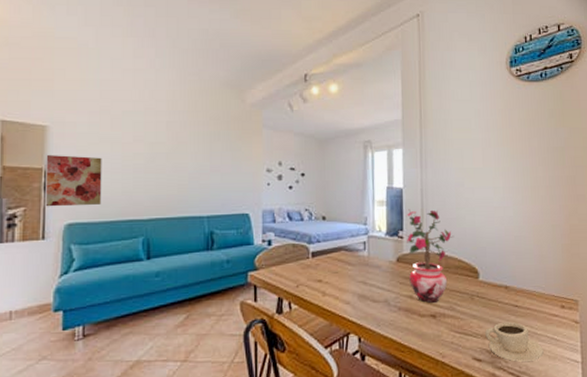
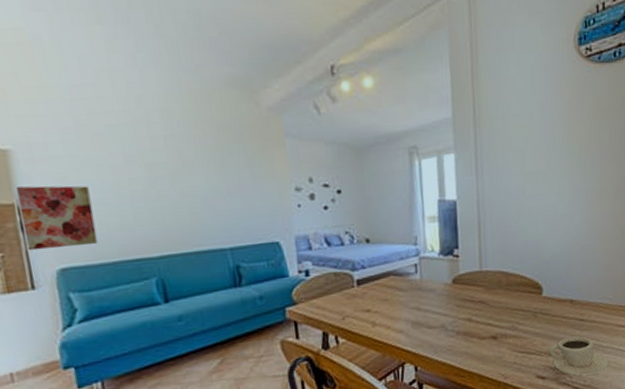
potted plant: present [406,209,454,303] -> none [461,222,516,325]

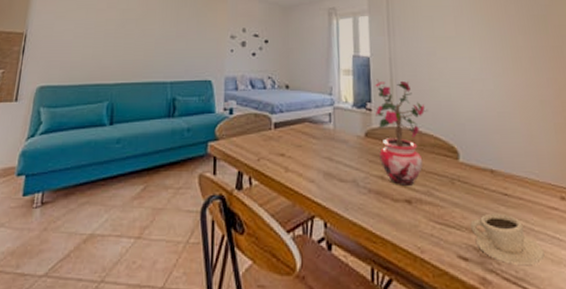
wall art: present [15,185,98,251] -> none [22,20,77,70]
potted plant: none [461,222,516,325] -> present [374,79,429,185]

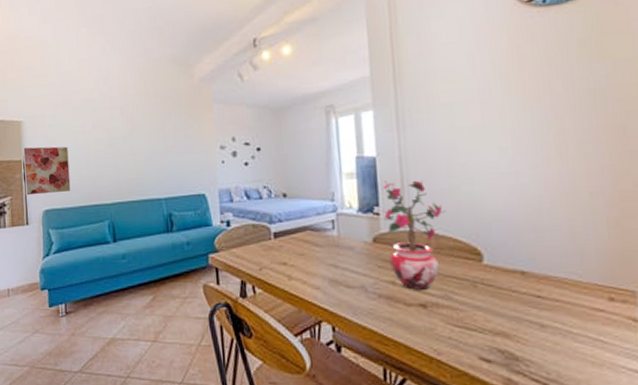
wall art: none [22,20,77,70] -> present [23,146,71,196]
cup: present [470,213,545,264] -> none [495,315,584,366]

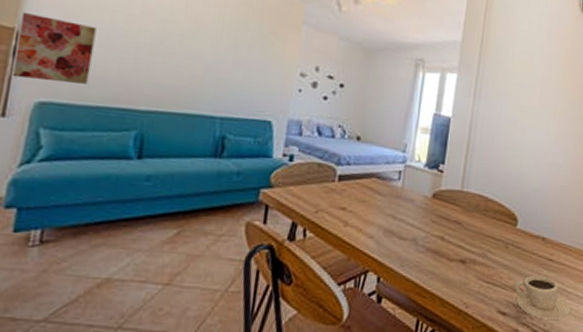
potted plant: present [382,180,447,290] -> none [443,141,498,247]
cup: none [495,315,584,366] -> present [514,275,571,319]

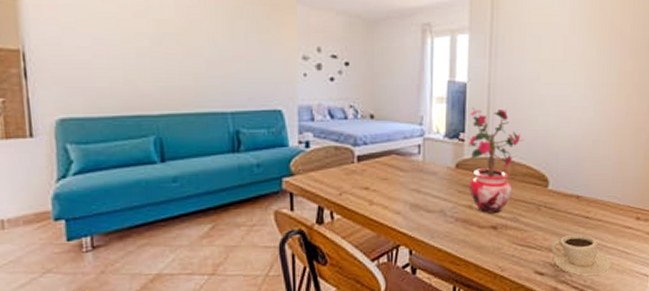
wall art: present [12,13,97,84] -> none [22,33,100,98]
potted plant: none [443,141,498,247] -> present [468,107,524,213]

